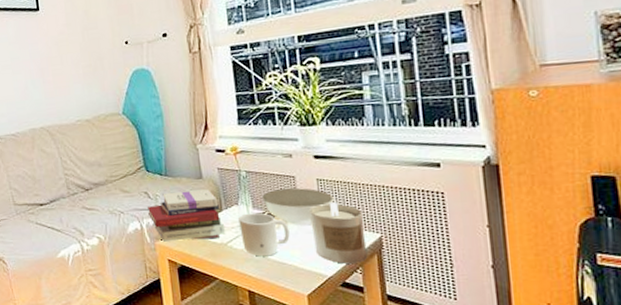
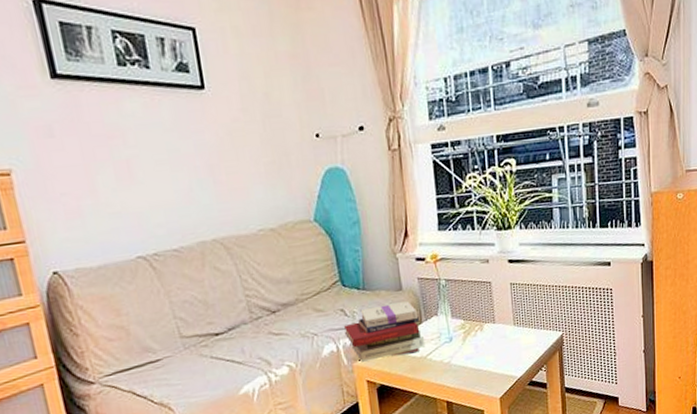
mug: present [238,212,290,257] -> none [438,321,486,367]
bowl: present [262,188,334,226] -> none [460,293,525,332]
candle: present [309,202,368,264] -> none [503,305,551,364]

